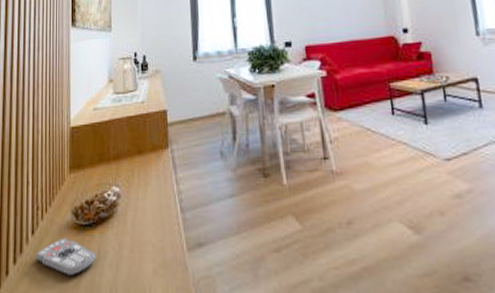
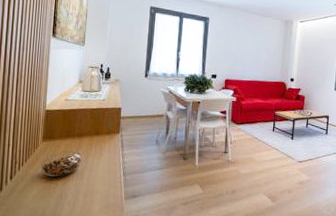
remote control: present [35,237,96,276] -> none [11,183,59,208]

